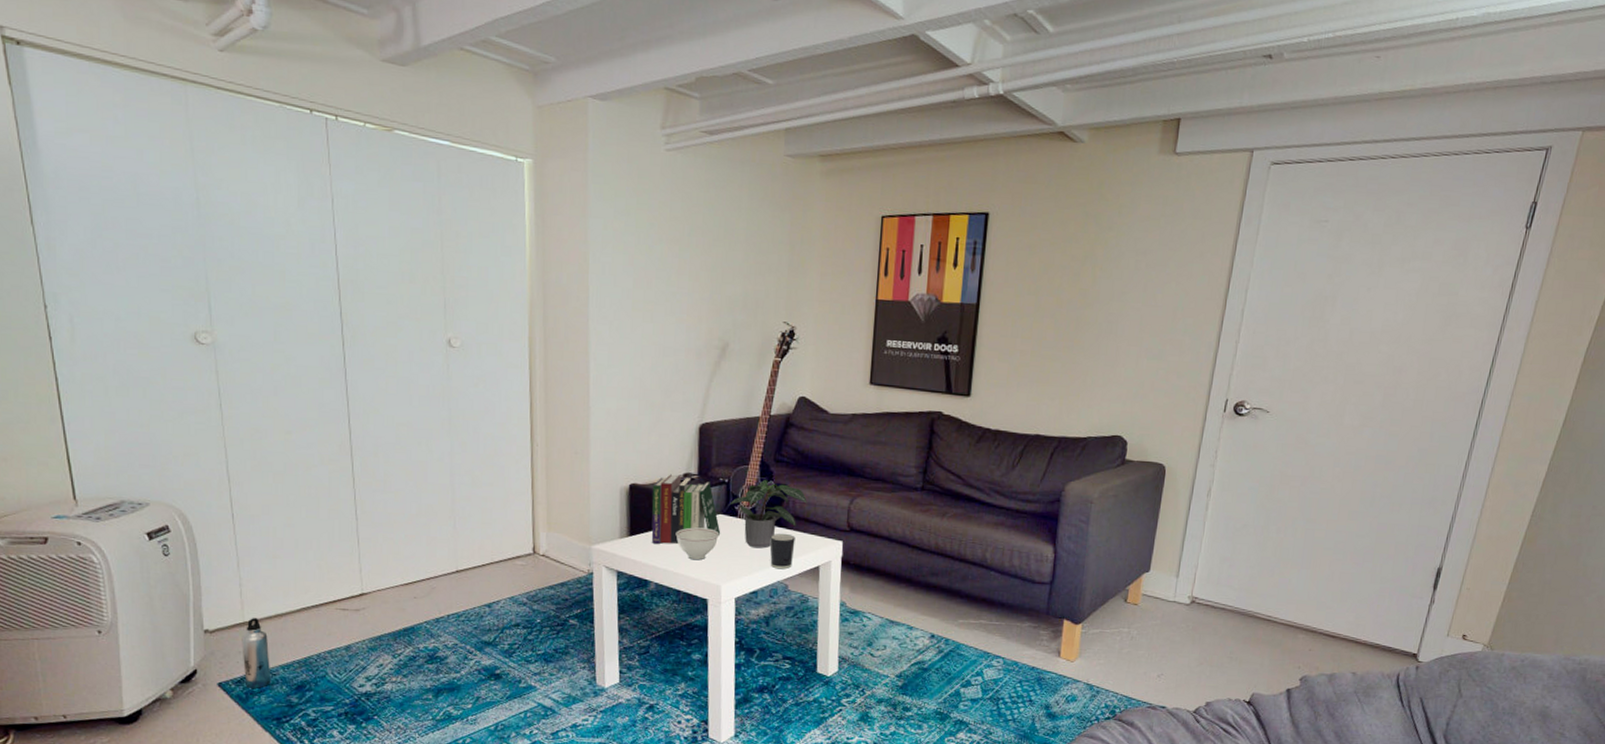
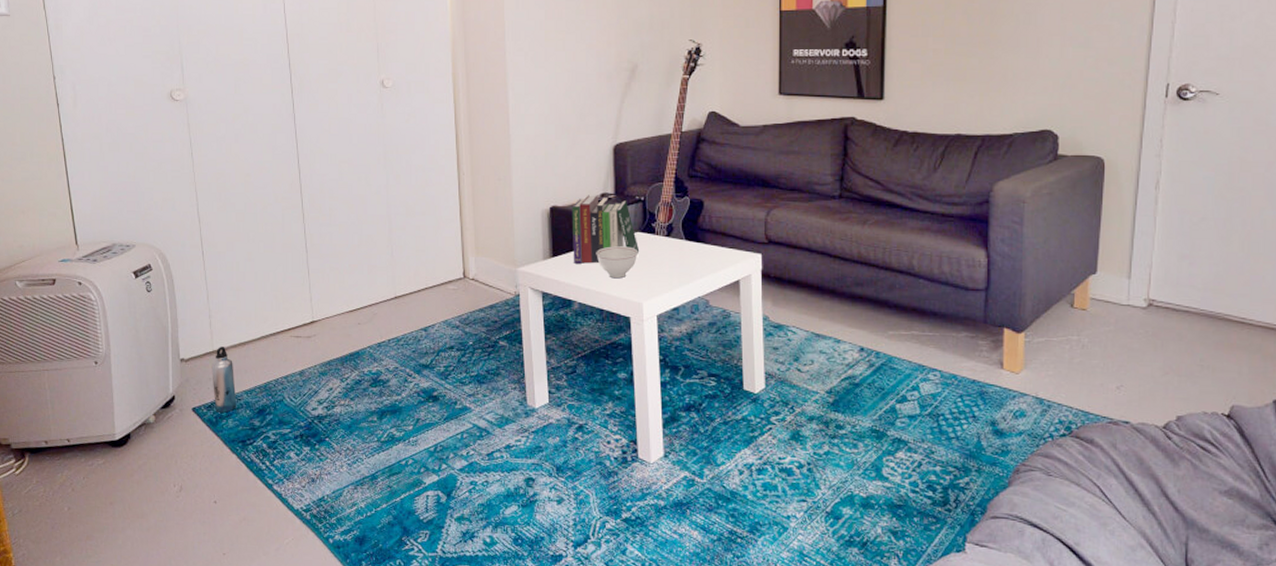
potted plant: present [728,479,807,549] -> none [645,195,723,265]
mug: present [769,534,795,570] -> none [688,249,714,285]

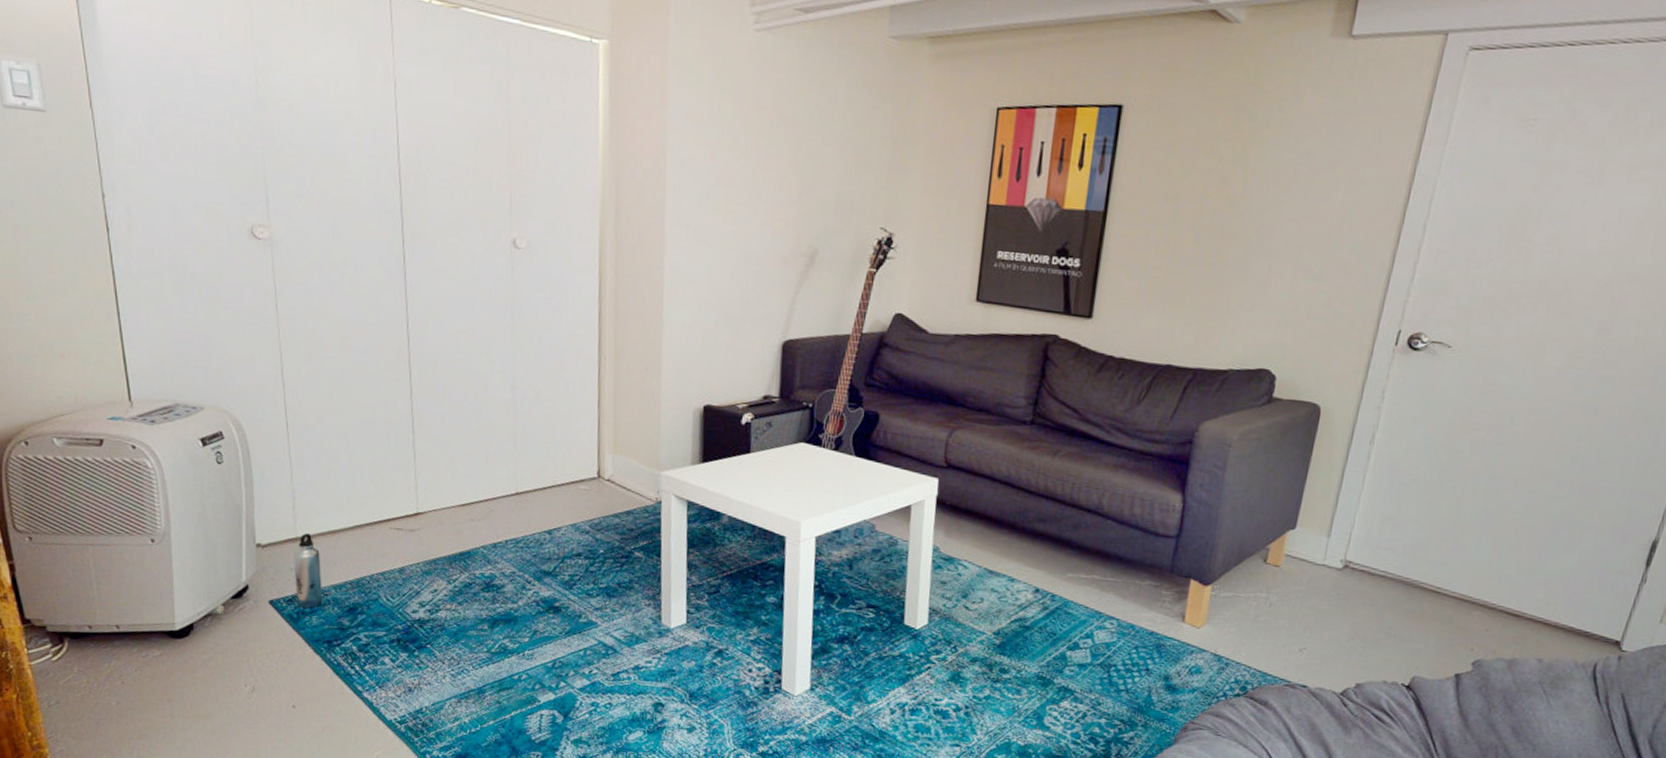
books: present [571,195,640,264] -> none [726,396,803,474]
bowl: present [596,246,638,279] -> none [752,455,801,493]

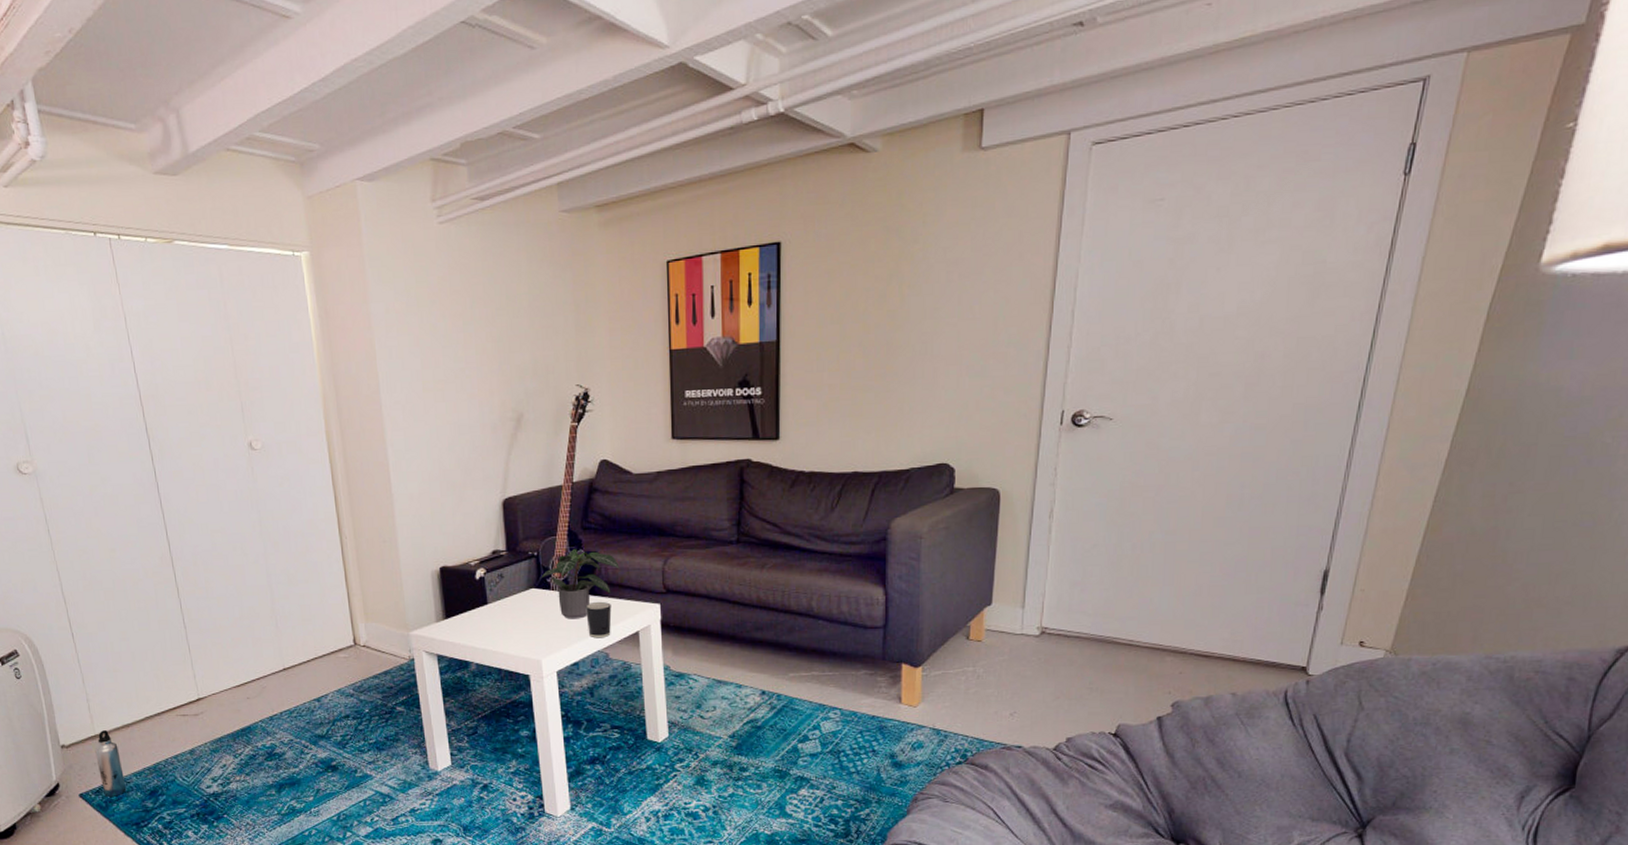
potted plant: none [811,405,900,483] -> present [540,548,619,619]
mug: none [856,467,885,507] -> present [585,602,612,638]

